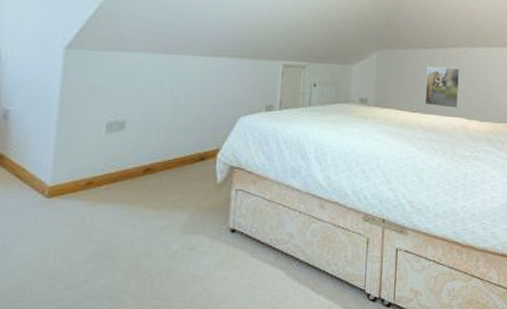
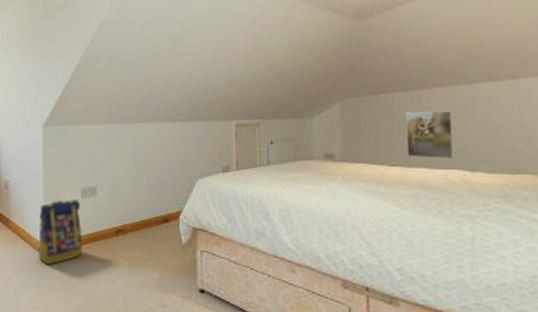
backpack: none [41,134,104,210] -> present [38,200,83,265]

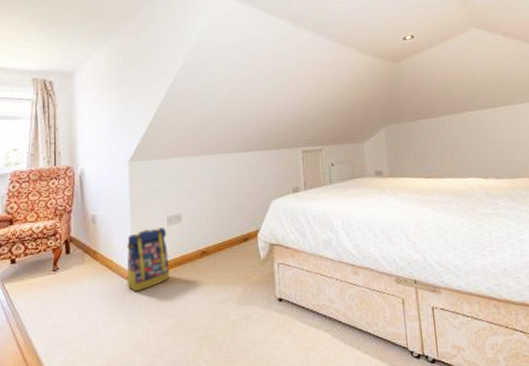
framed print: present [405,110,454,159] -> none [434,131,472,170]

